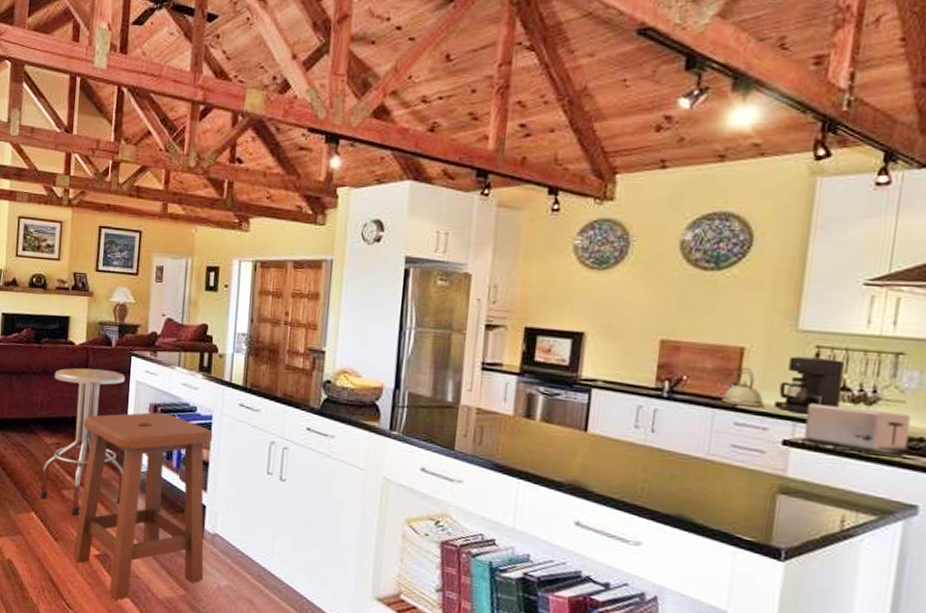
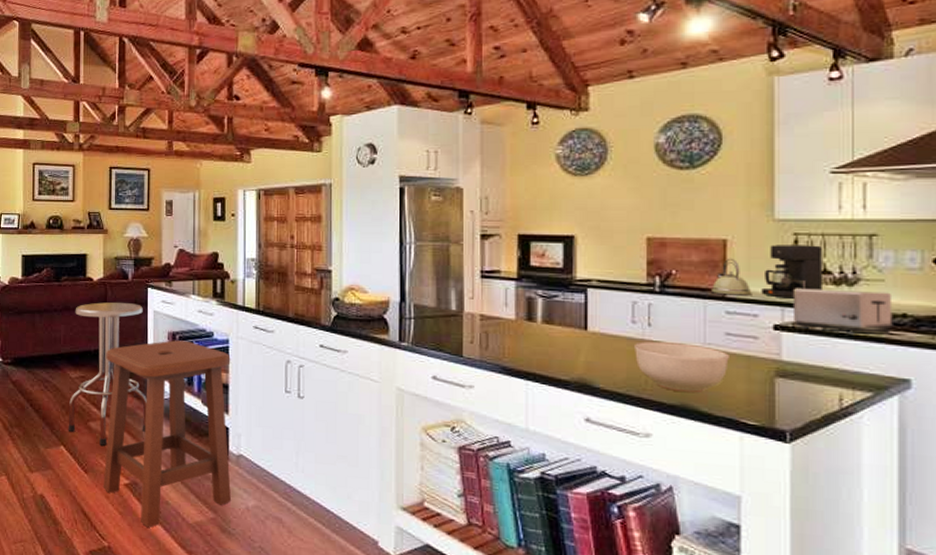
bowl: none [633,447,732,505] -> present [633,341,729,394]

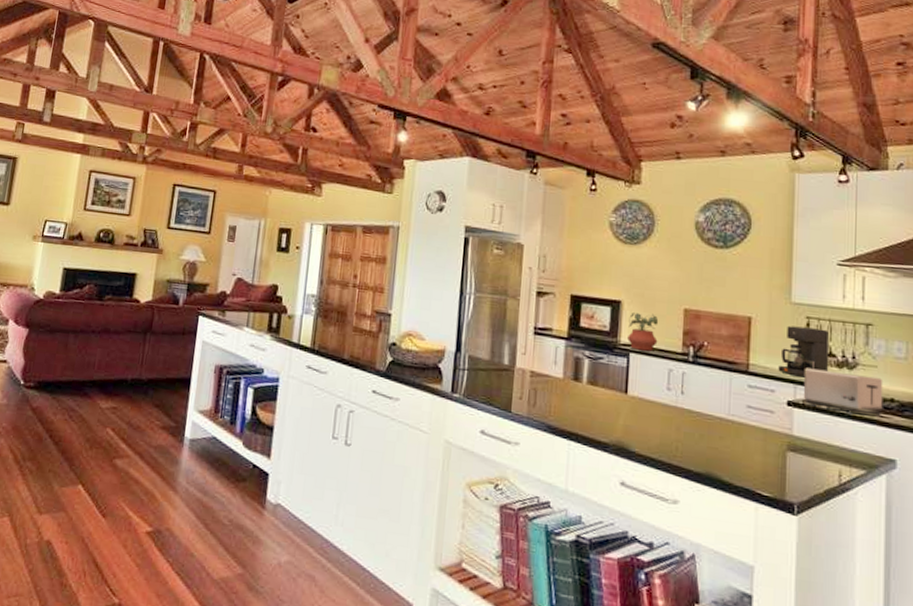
bar stool: present [68,302,147,446] -> none [89,327,191,487]
stool: present [102,340,231,527] -> none [121,374,279,583]
potted plant: none [584,246,618,285] -> present [628,313,659,352]
bowl: present [633,341,729,394] -> none [667,408,749,463]
kettle: present [710,258,752,296] -> none [735,334,771,372]

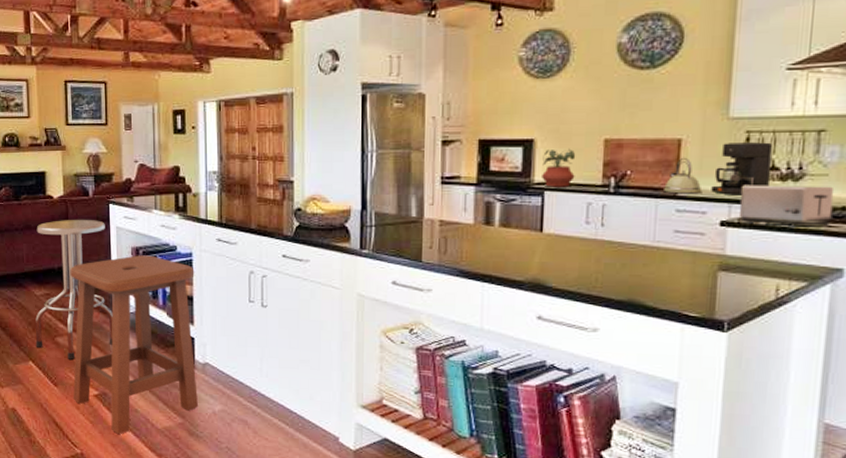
bar stool: none [89,327,191,487] -> present [35,220,113,360]
stool: none [121,374,279,583] -> present [70,255,198,434]
kettle: none [735,334,771,372] -> present [662,157,703,194]

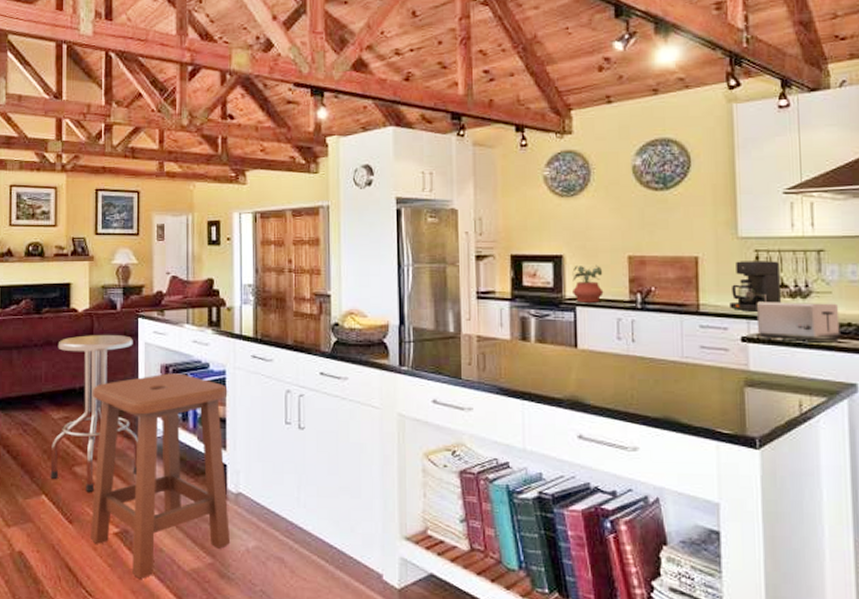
kettle: present [662,157,703,194] -> none [685,274,722,310]

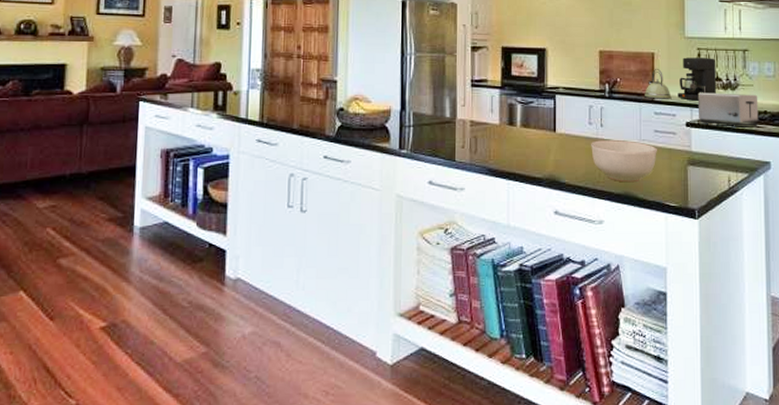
bar stool: present [50,335,138,492] -> none [30,119,133,285]
stool: present [89,373,230,579] -> none [72,158,231,374]
potted plant: present [572,264,604,303] -> none [553,57,579,92]
bowl: none [619,356,704,406] -> present [590,139,657,183]
kettle: none [685,274,722,310] -> present [643,68,672,99]

